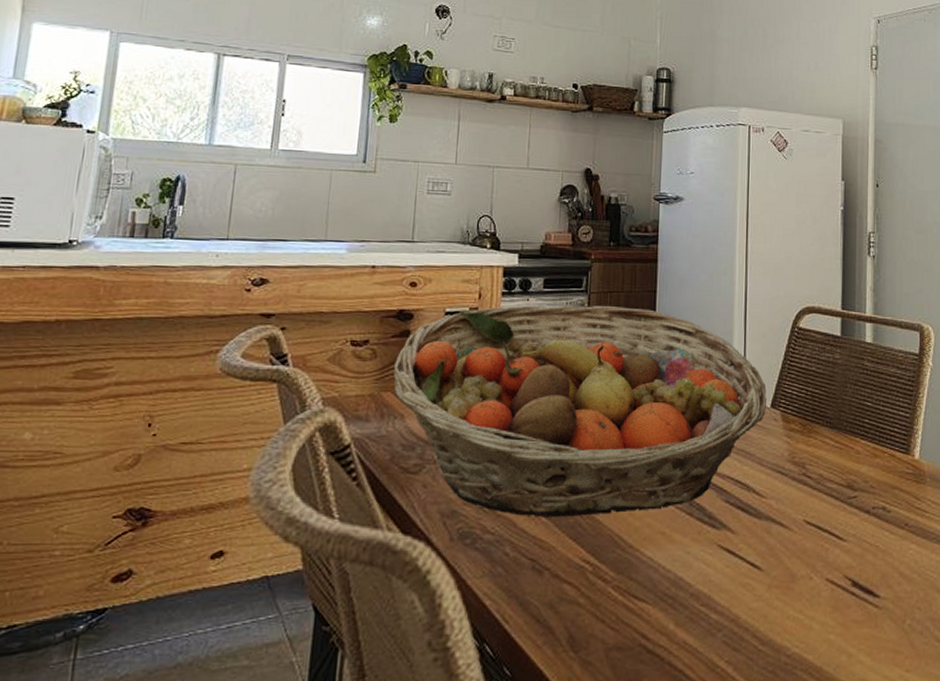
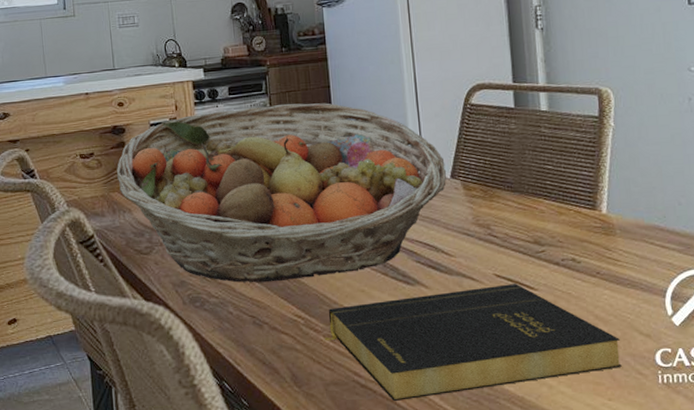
book: none [612,533,922,672] -> present [324,284,622,402]

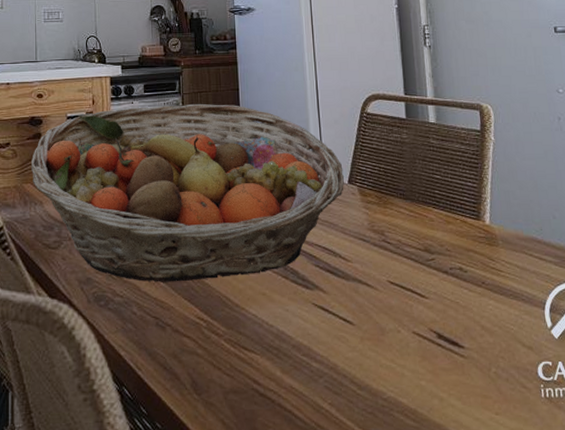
book: present [324,284,622,402] -> none [225,291,507,413]

